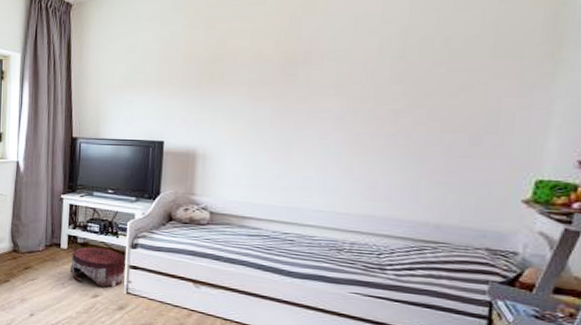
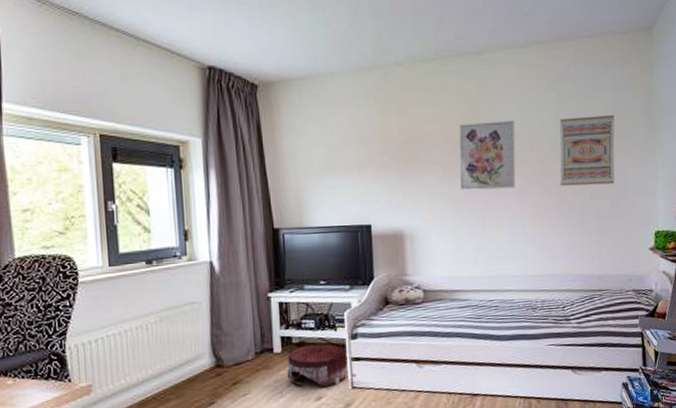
wall art: none [267,36,346,114] -> present [459,120,516,191]
wall art: none [398,28,495,116] -> present [559,114,615,186]

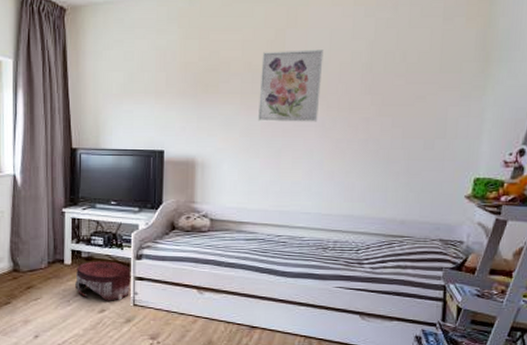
wall art: present [559,114,615,186] -> none [368,46,441,123]

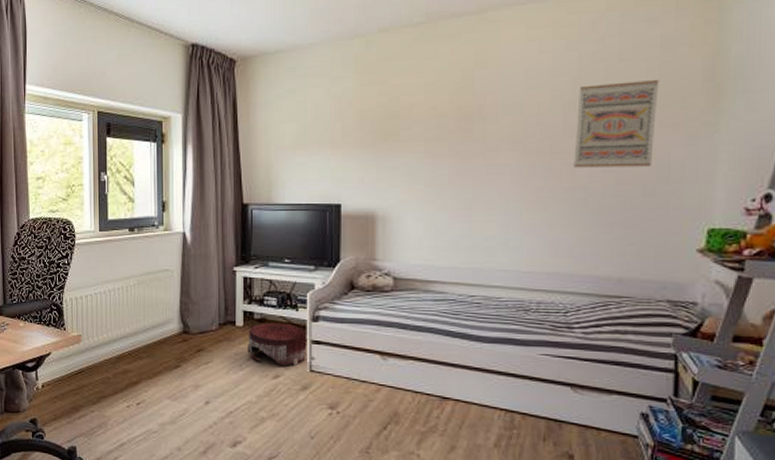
wall art: present [258,50,324,122] -> none [445,89,518,170]
wall art: none [368,46,441,123] -> present [574,79,659,168]

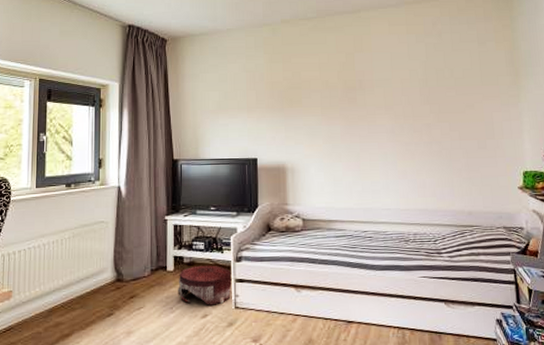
wall art: present [574,79,659,168] -> none [428,64,482,128]

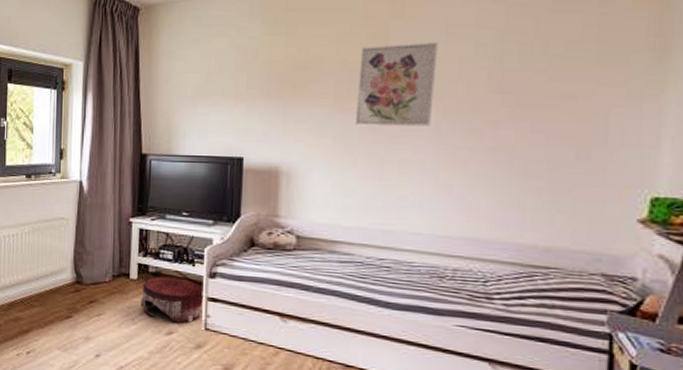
wall art: none [336,69,388,130] -> present [356,42,438,126]

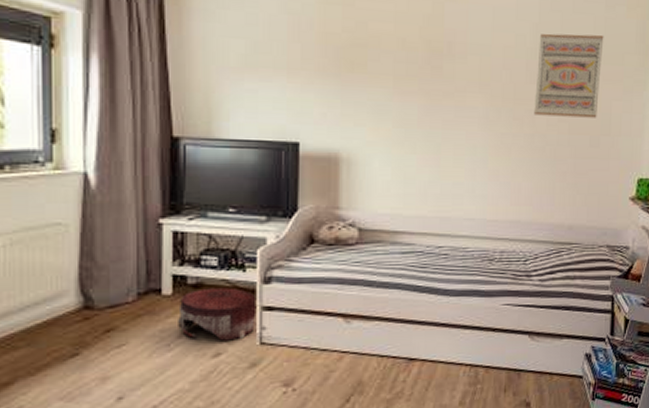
wall art: present [356,42,438,126] -> none [414,27,486,113]
wall art: none [498,33,598,128] -> present [534,33,604,118]

